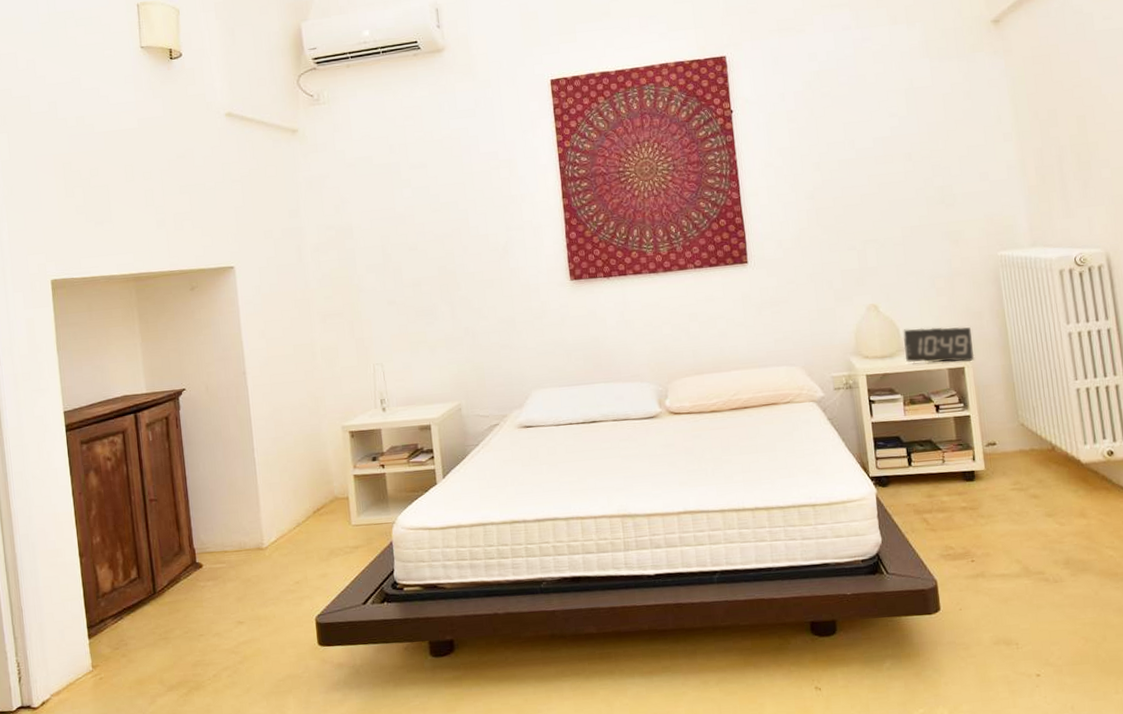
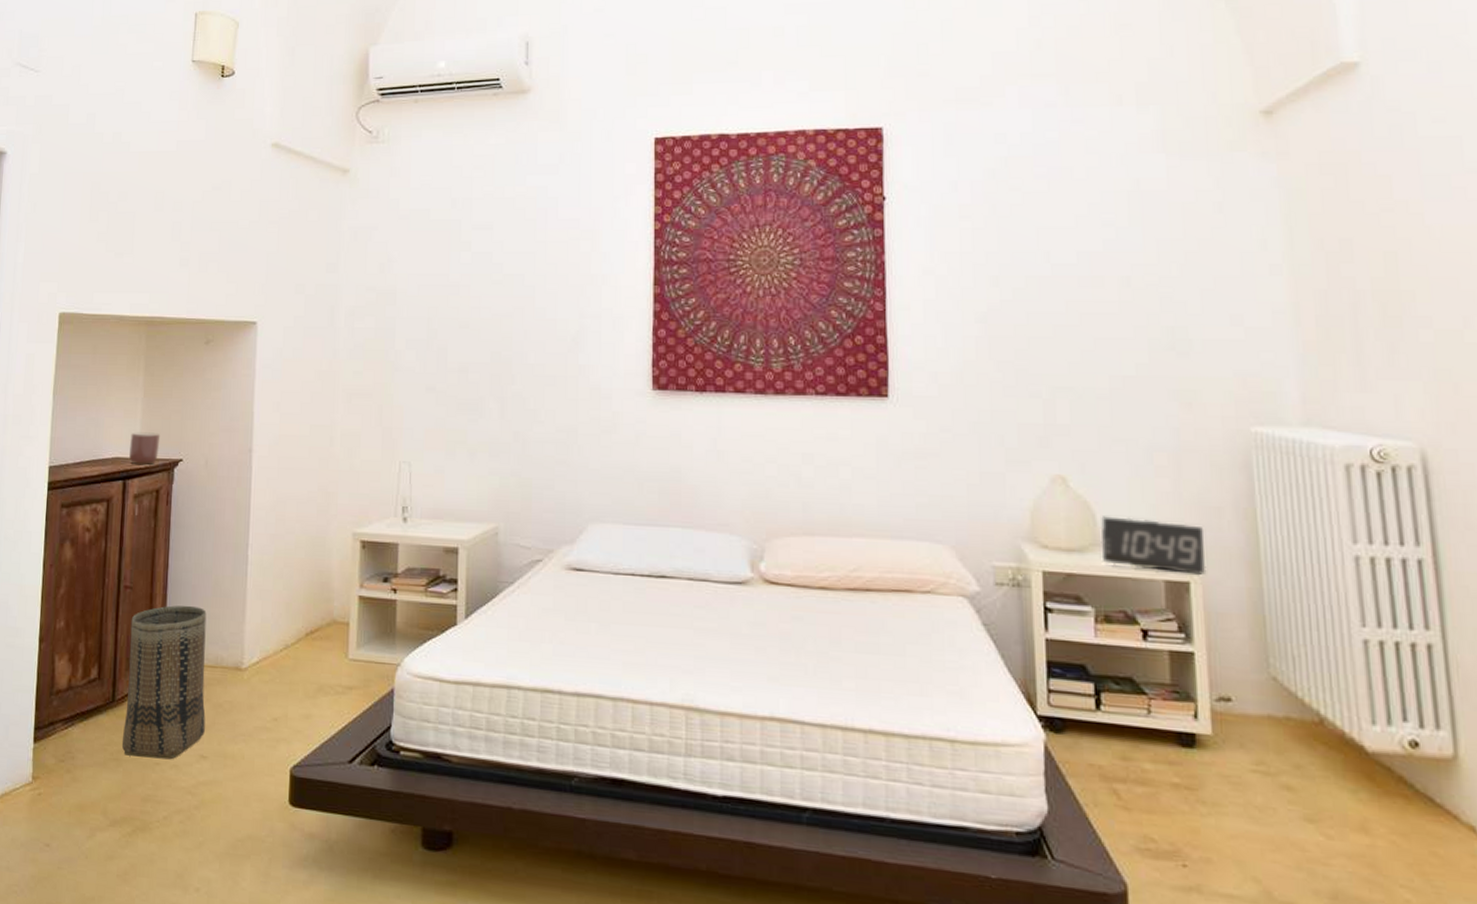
mug: none [135,370,163,399] -> present [129,432,161,465]
basket: none [160,505,239,634] -> present [121,605,207,759]

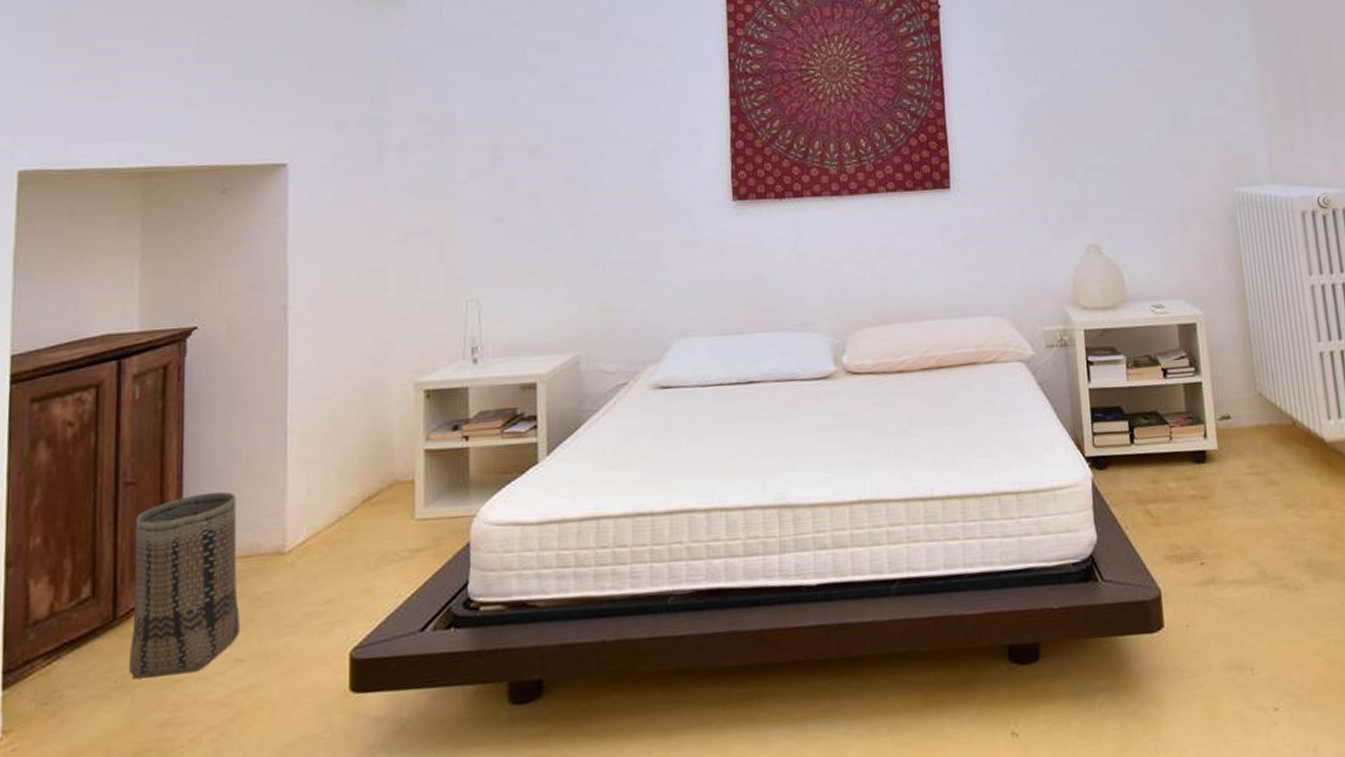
mug: present [129,432,161,465] -> none [125,300,167,339]
alarm clock: present [1101,516,1207,575] -> none [1128,274,1208,317]

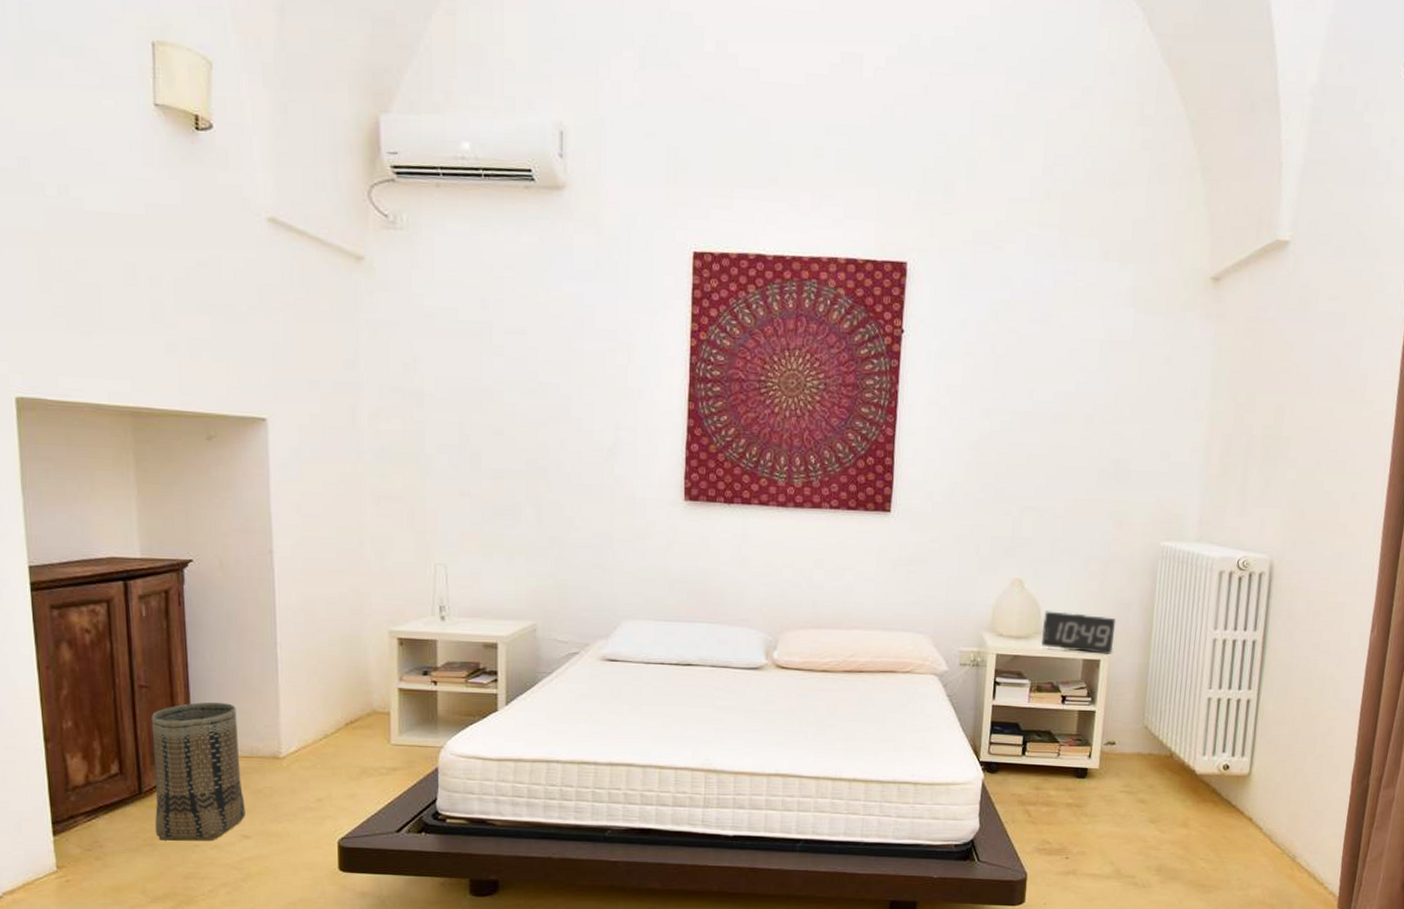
alarm clock: none [1128,274,1208,317] -> present [1041,611,1116,654]

